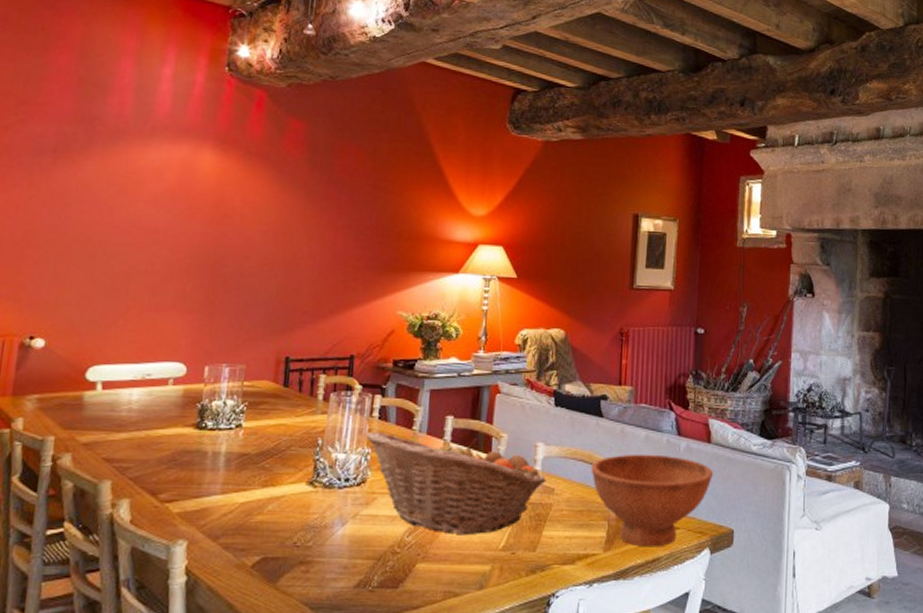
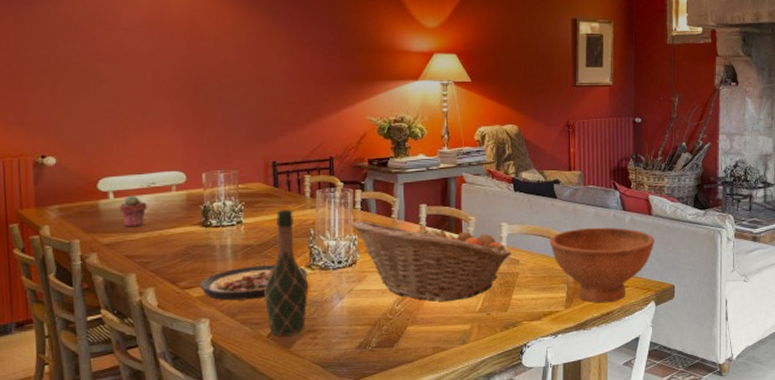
potted succulent: none [105,387,138,424] -> present [119,195,147,226]
plate: none [181,478,309,520] -> present [199,265,308,301]
wine bottle: none [254,414,308,566] -> present [264,210,309,336]

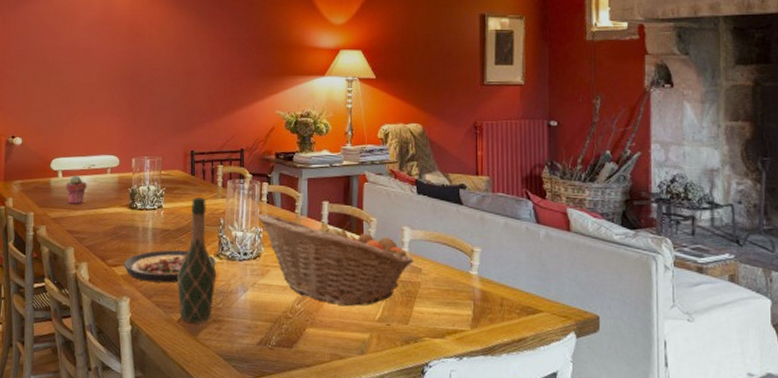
bowl: present [549,227,655,303] -> none [454,239,574,328]

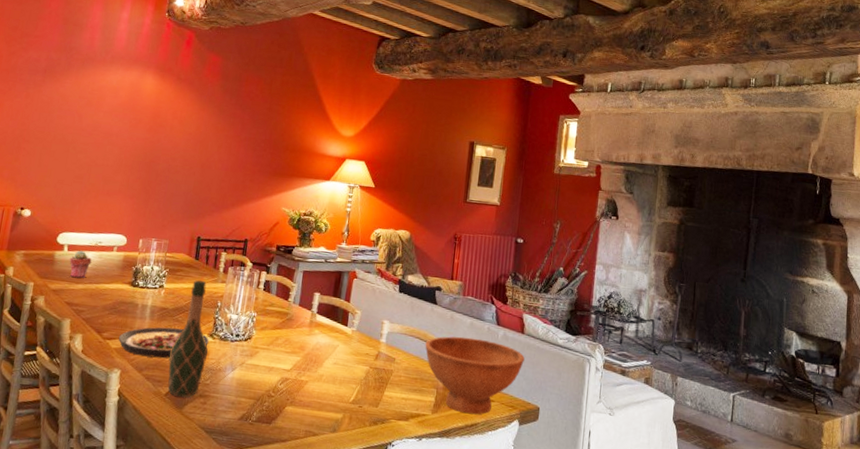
fruit basket: present [258,213,414,307] -> none [253,299,389,389]
bowl: none [454,239,574,328] -> present [425,336,525,415]

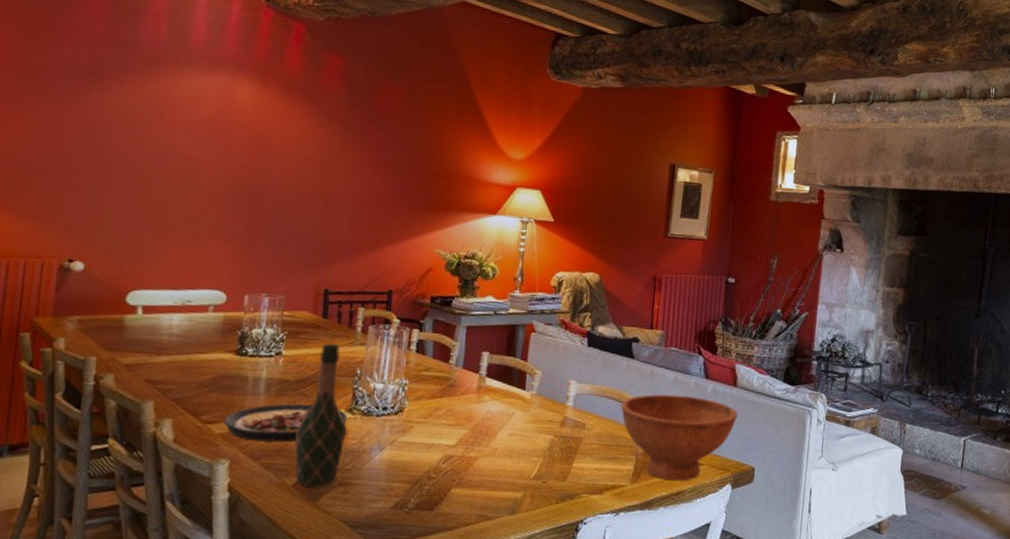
potted succulent: present [69,250,92,278] -> none [146,312,179,348]

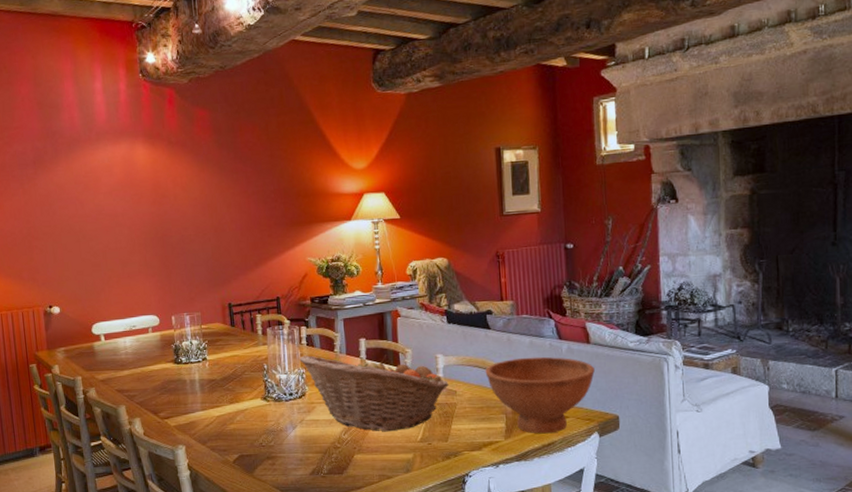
plate: present [223,404,348,442] -> none [175,397,264,430]
wine bottle: present [295,344,347,487] -> none [228,347,266,462]
fruit basket: none [403,363,578,464] -> present [299,355,449,432]

